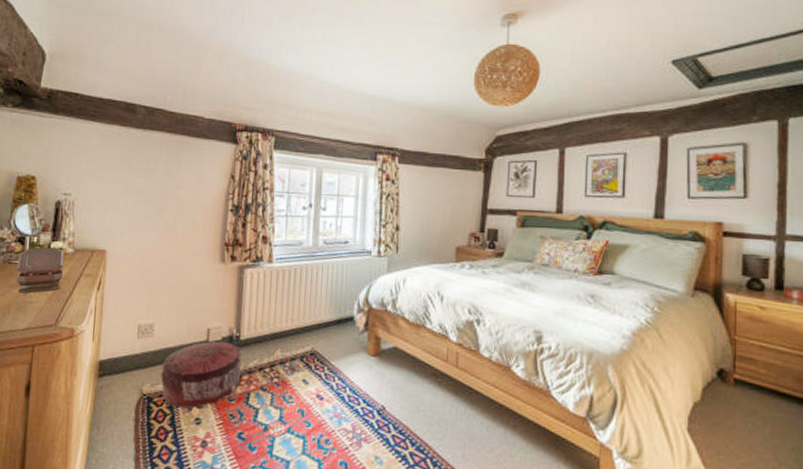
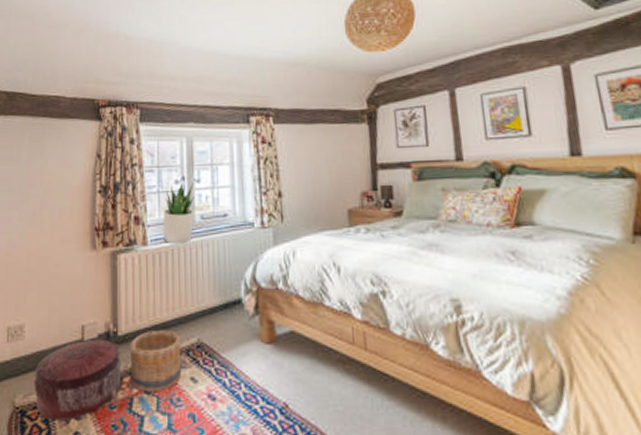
basket: none [249,337,297,390] -> present [129,329,182,393]
planter: none [288,209,320,265] -> present [163,182,194,245]

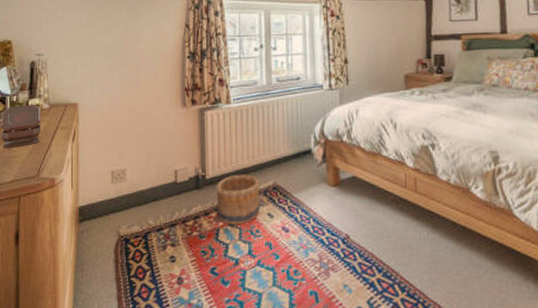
pouf: present [34,339,124,421] -> none [135,181,211,247]
planter: present [163,182,194,245] -> none [244,50,271,103]

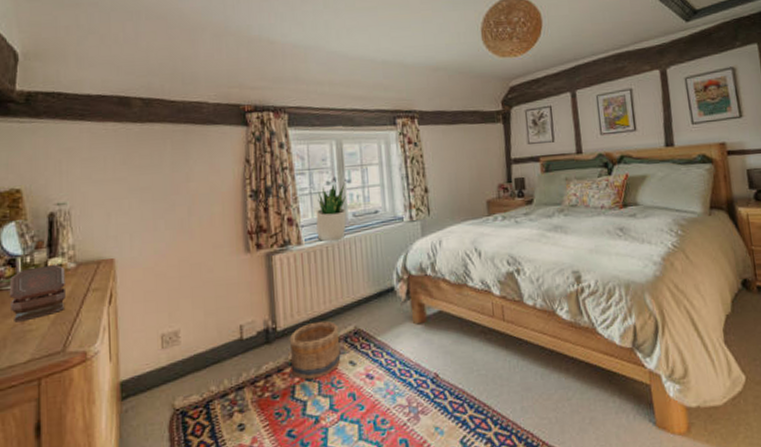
planter: none [244,50,271,103] -> present [316,183,346,242]

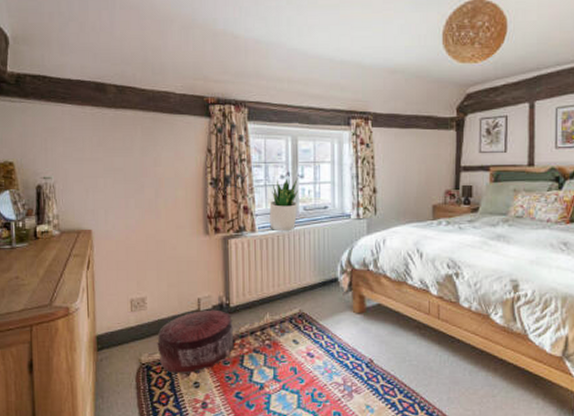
jewelry box: present [9,264,67,323] -> none [5,230,52,277]
pouf: none [193,336,285,417] -> present [157,309,236,374]
basket: present [289,321,341,380] -> none [240,302,286,352]

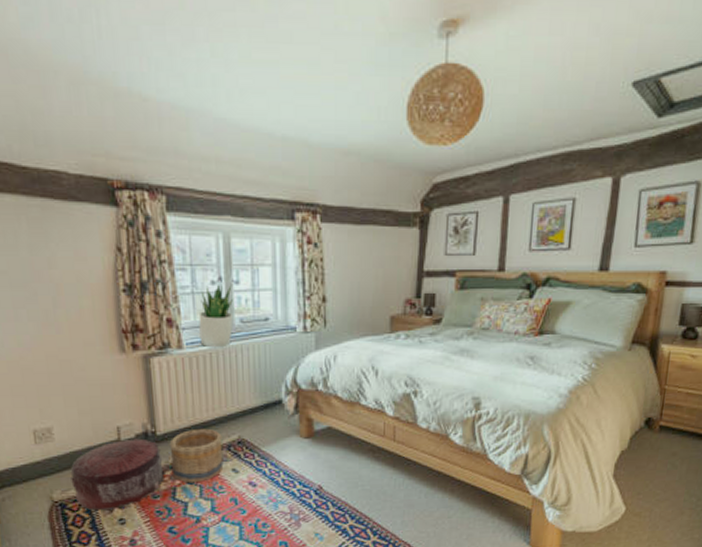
basket: none [240,302,286,352] -> present [169,428,224,483]

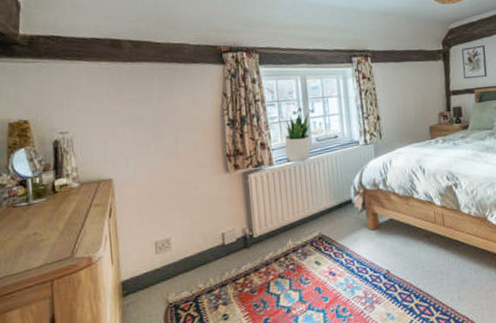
pouf: present [70,438,165,511] -> none [183,242,261,309]
basket: present [169,428,224,483] -> none [264,228,308,277]

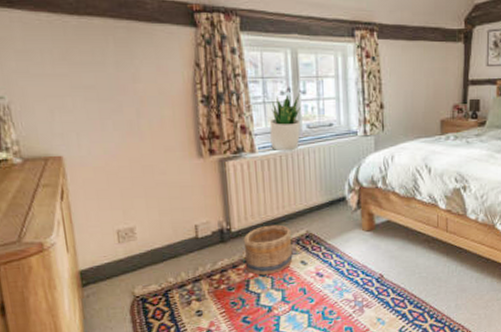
basket: none [264,228,308,277] -> present [243,224,293,276]

